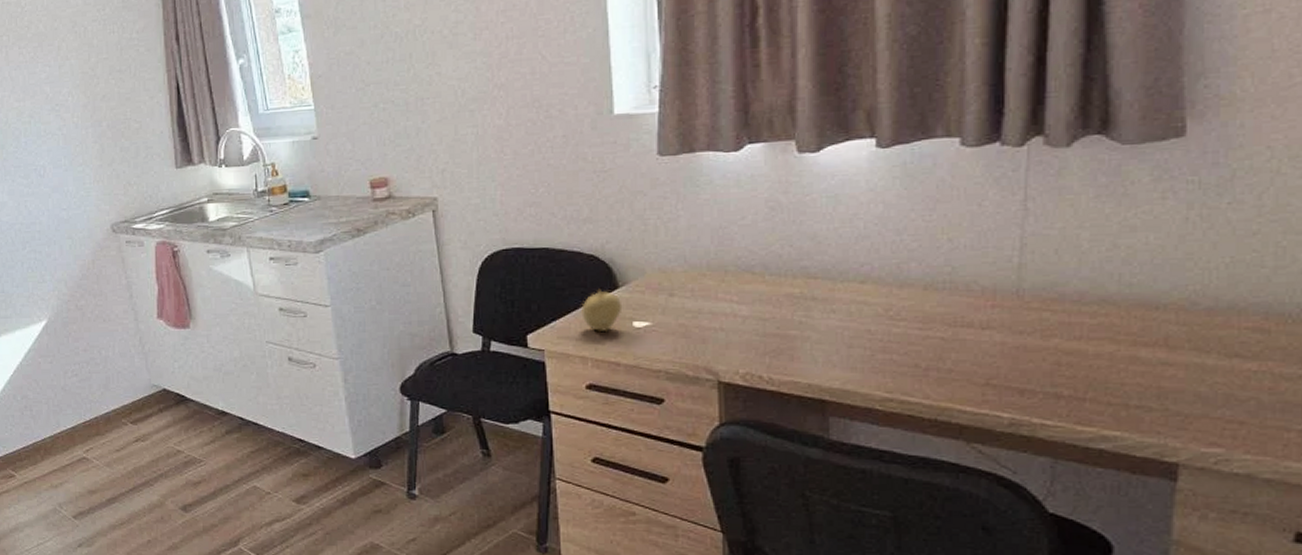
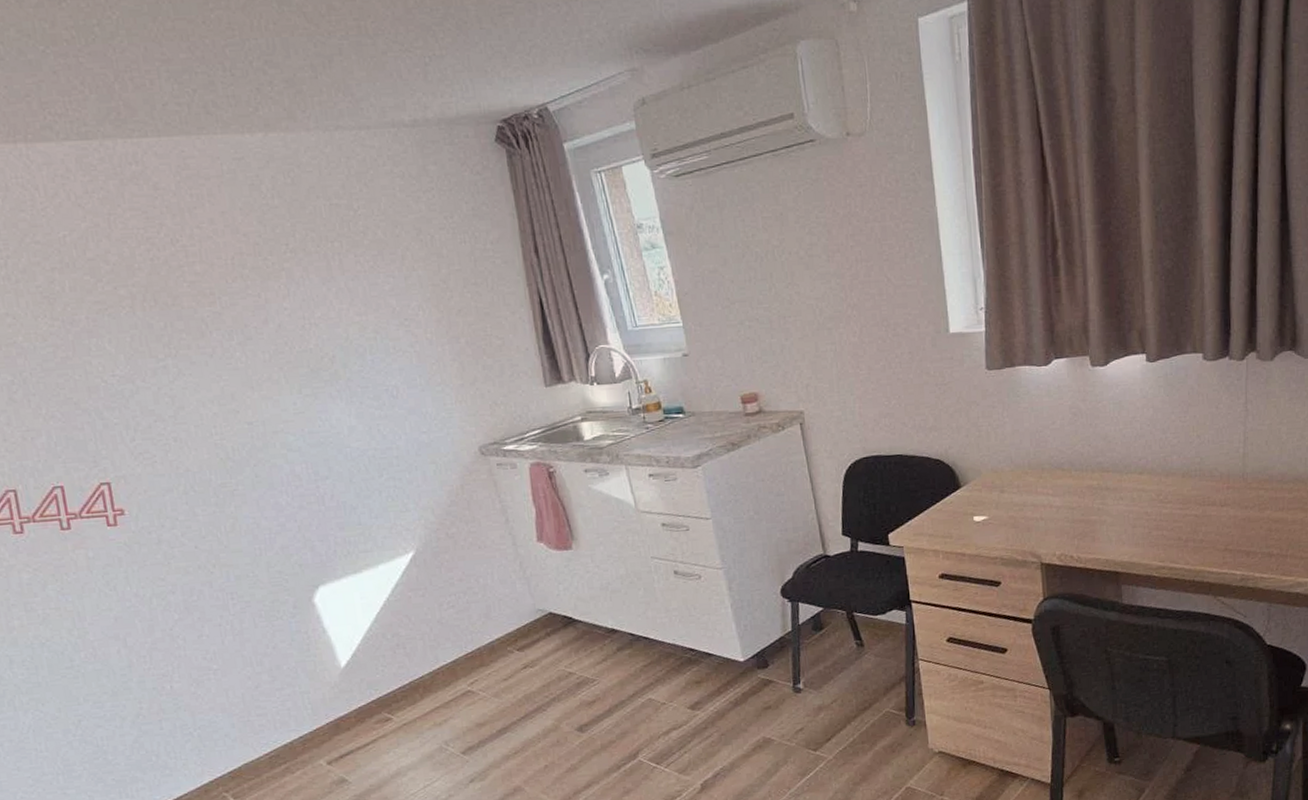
fruit: present [581,289,623,331] -> none [931,489,965,527]

